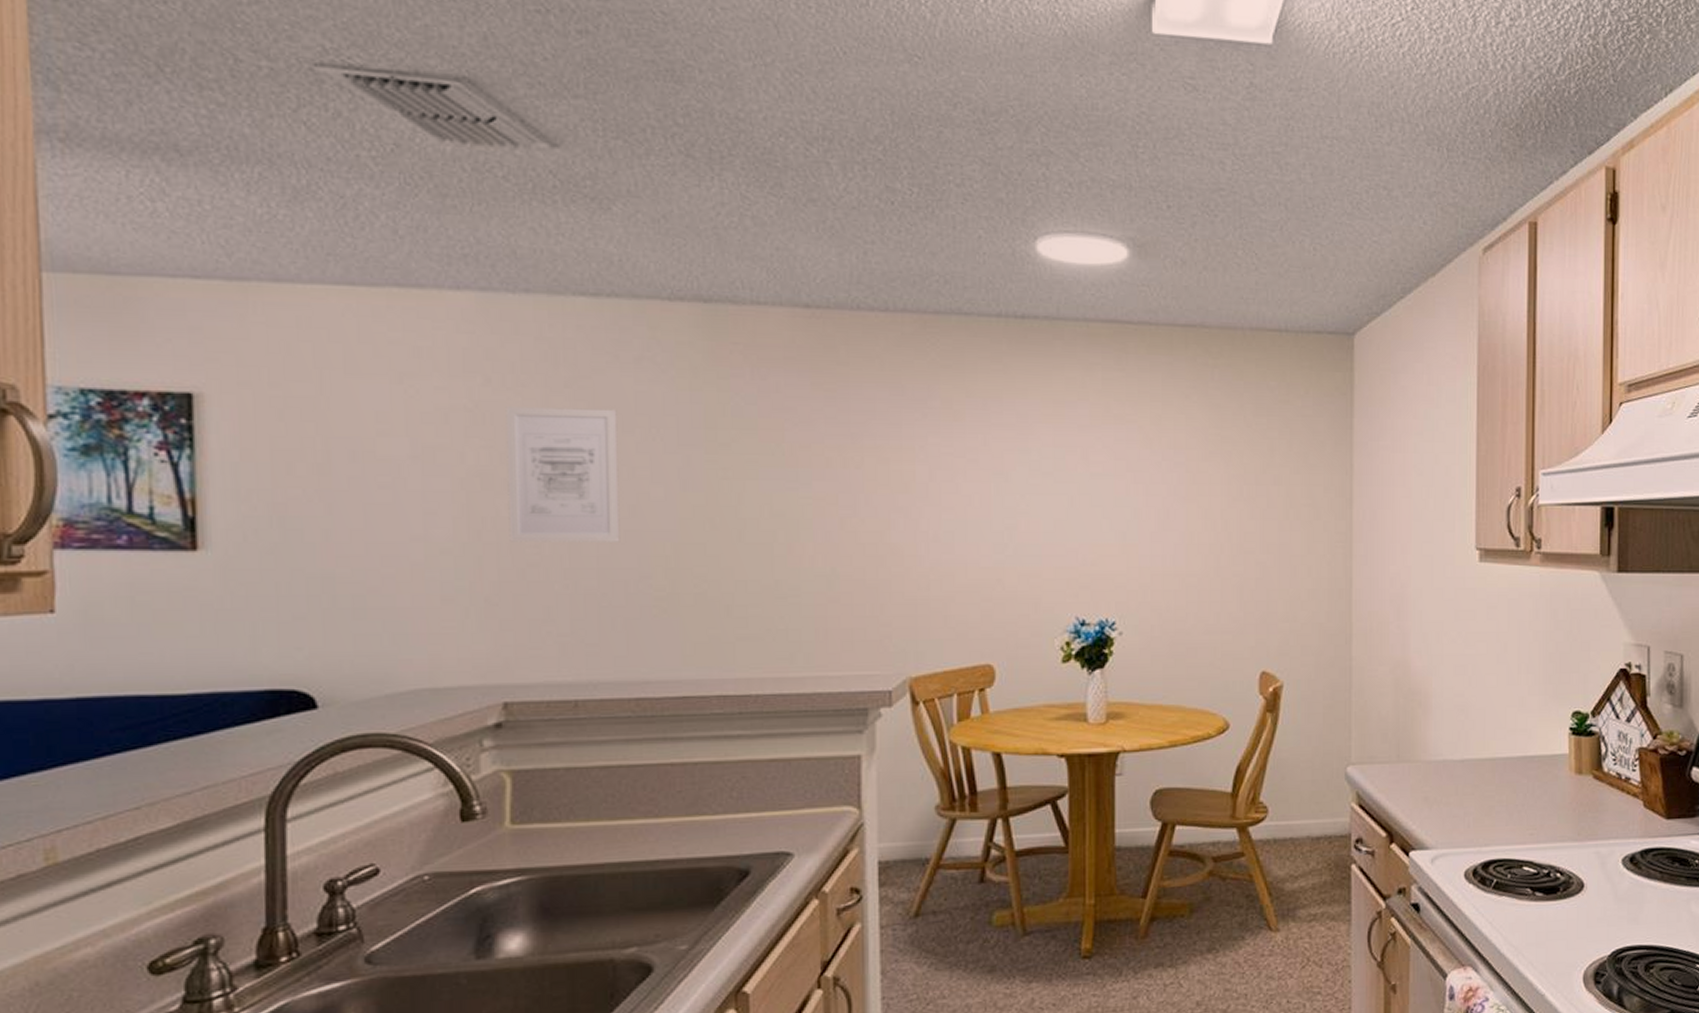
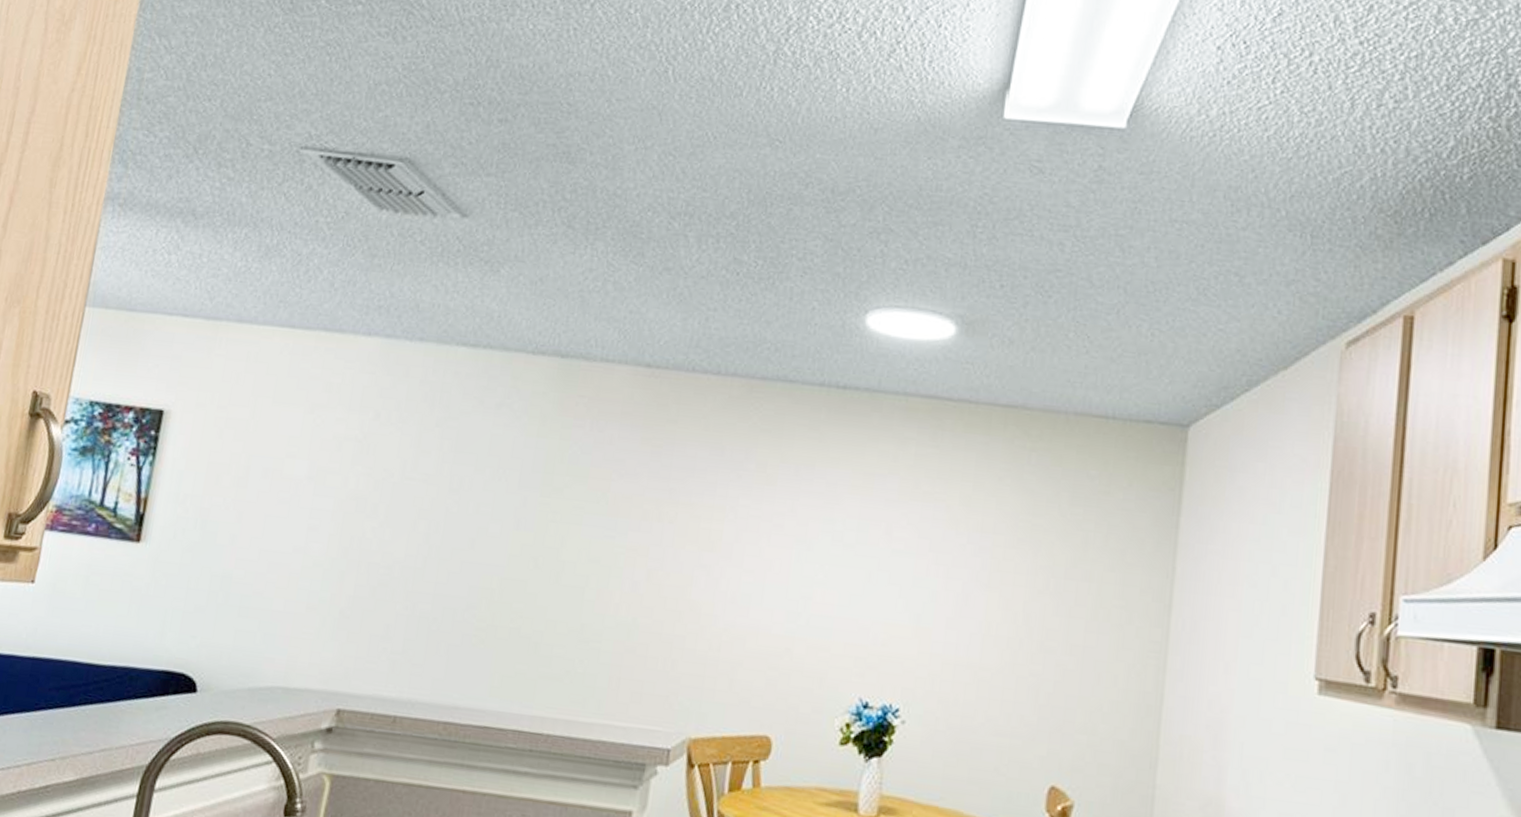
wall art: present [505,407,620,542] -> none [368,440,474,572]

